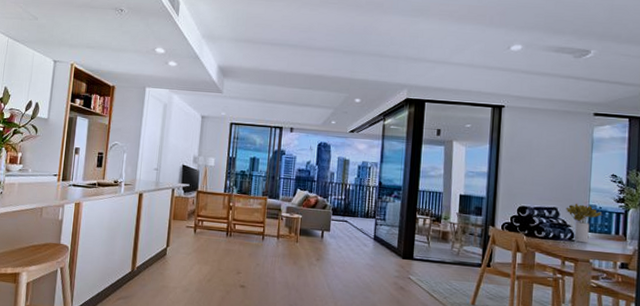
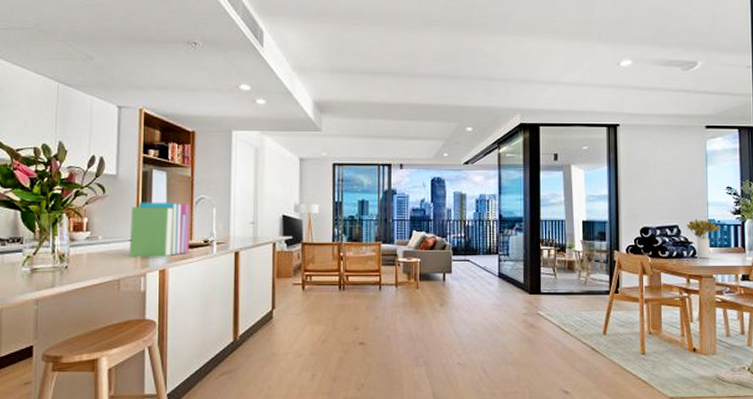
books: none [52,143,105,192] -> present [129,202,190,257]

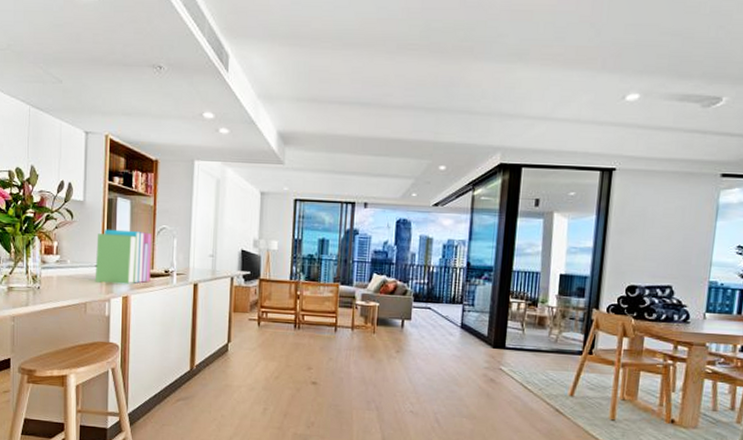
flower bouquet: present [686,218,722,259] -> none [681,279,725,325]

